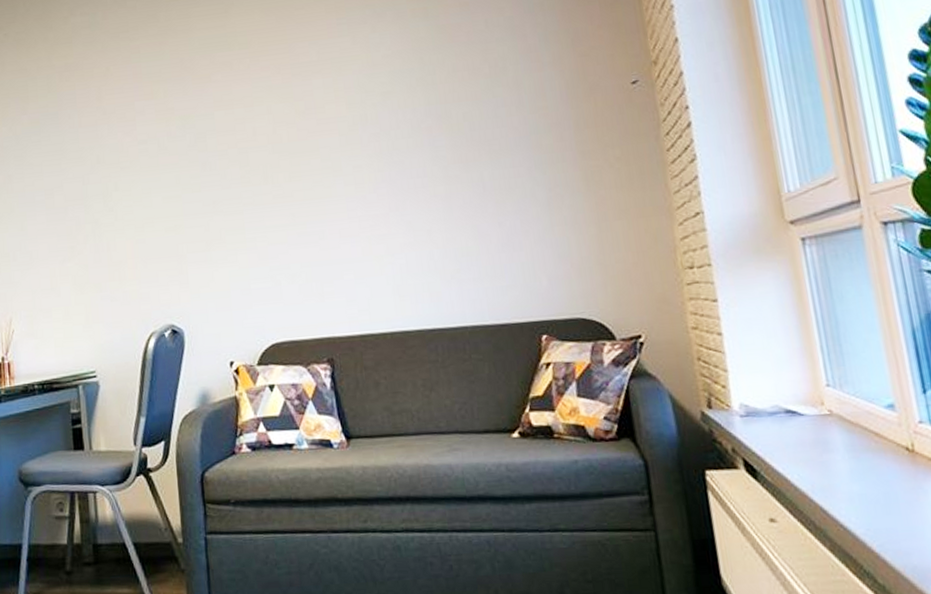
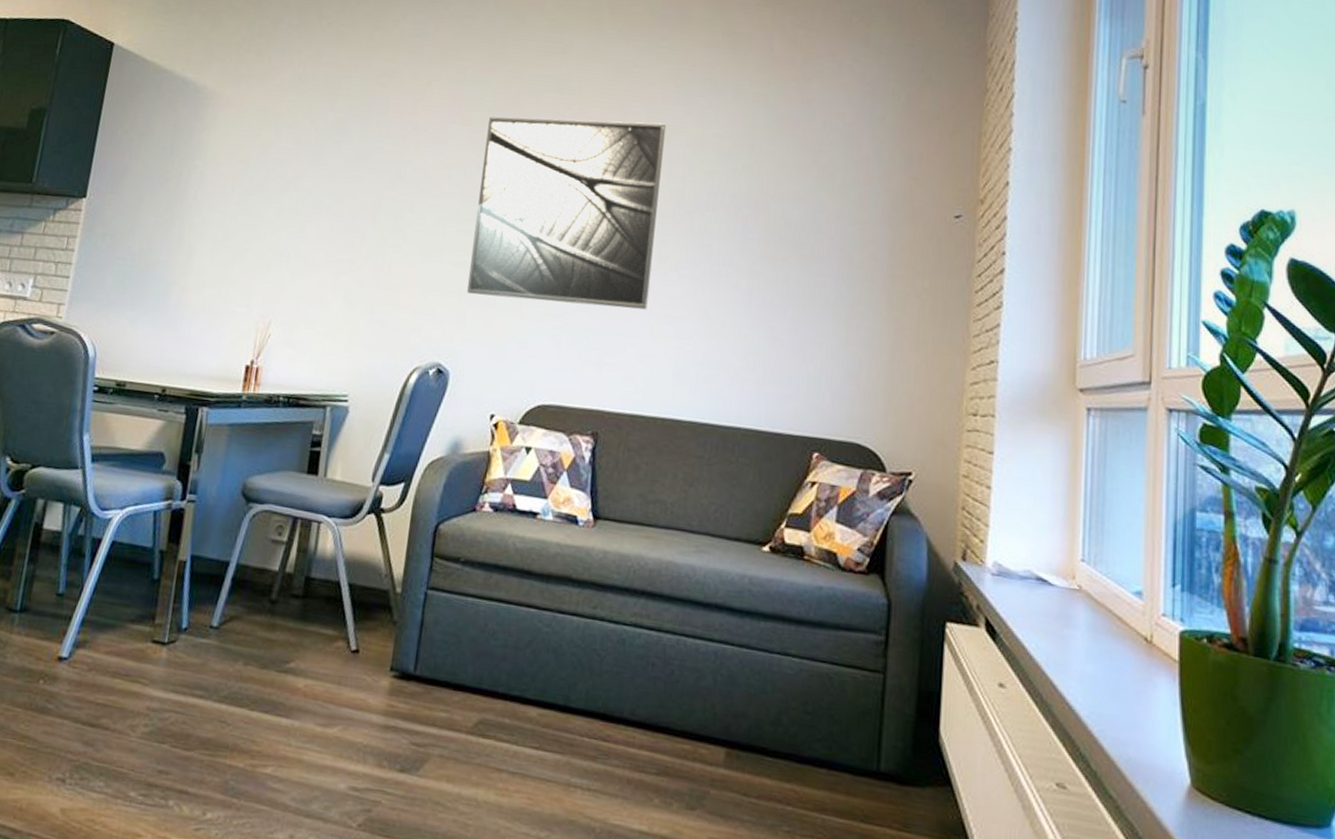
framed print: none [170,56,355,254] -> present [467,116,667,310]

